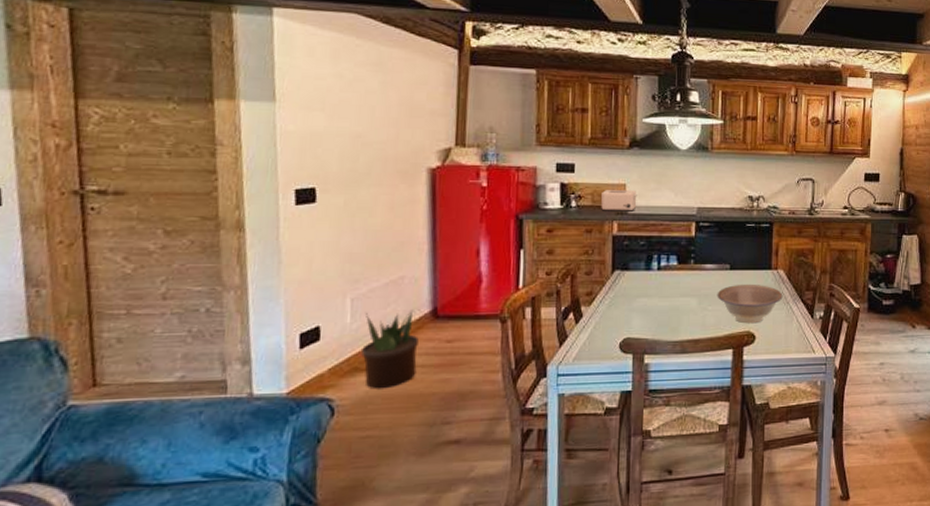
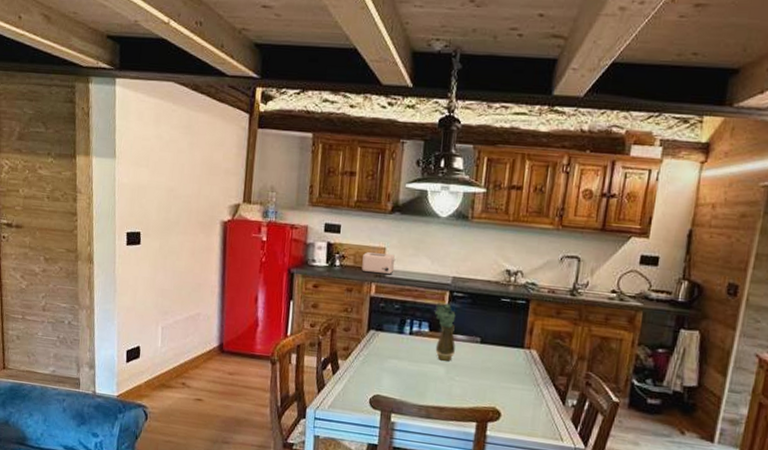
planter: present [361,310,419,389] -> none [167,341,208,405]
vase: none [682,233,706,292] -> present [435,301,456,361]
bowl: present [717,285,783,324] -> none [465,359,534,401]

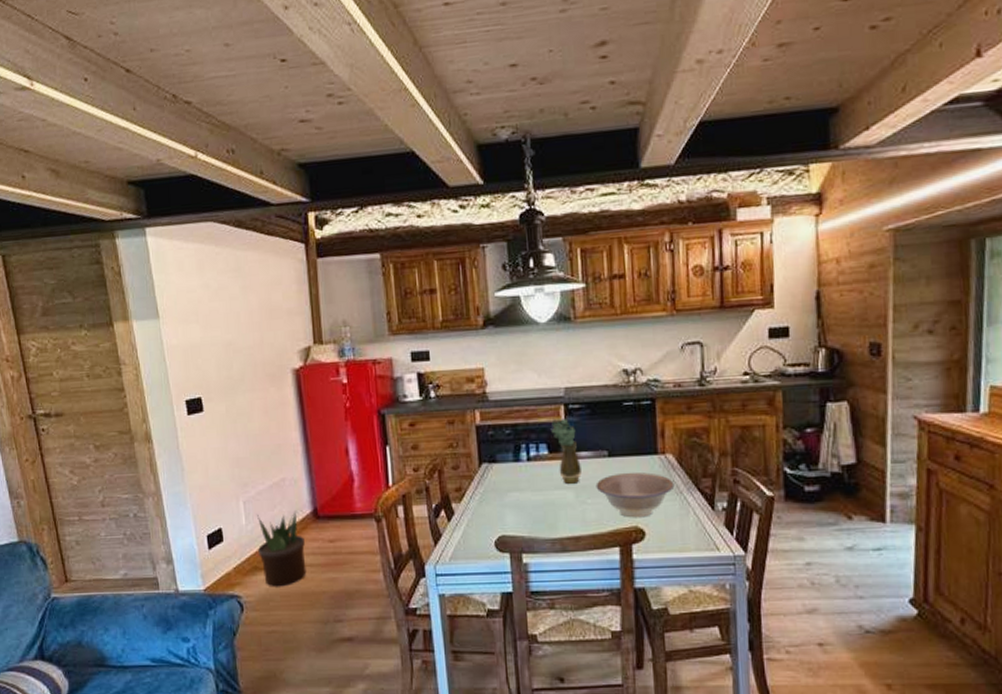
planter: none [167,341,208,405] -> present [257,511,307,587]
toaster: present [361,252,396,276] -> none [460,374,497,401]
bowl: none [465,359,534,401] -> present [596,472,675,518]

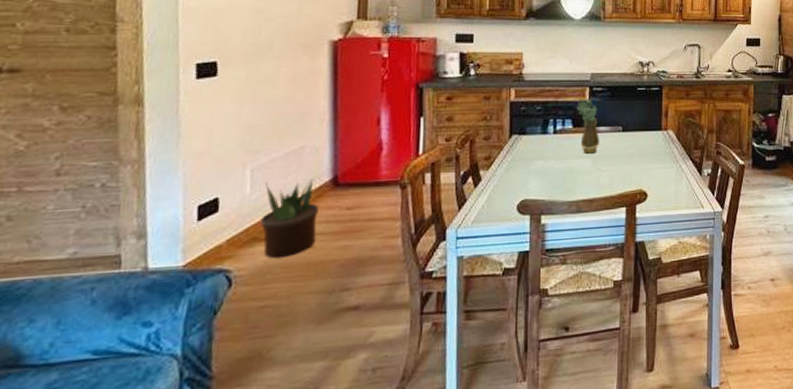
bowl: present [596,472,675,518] -> none [610,145,673,183]

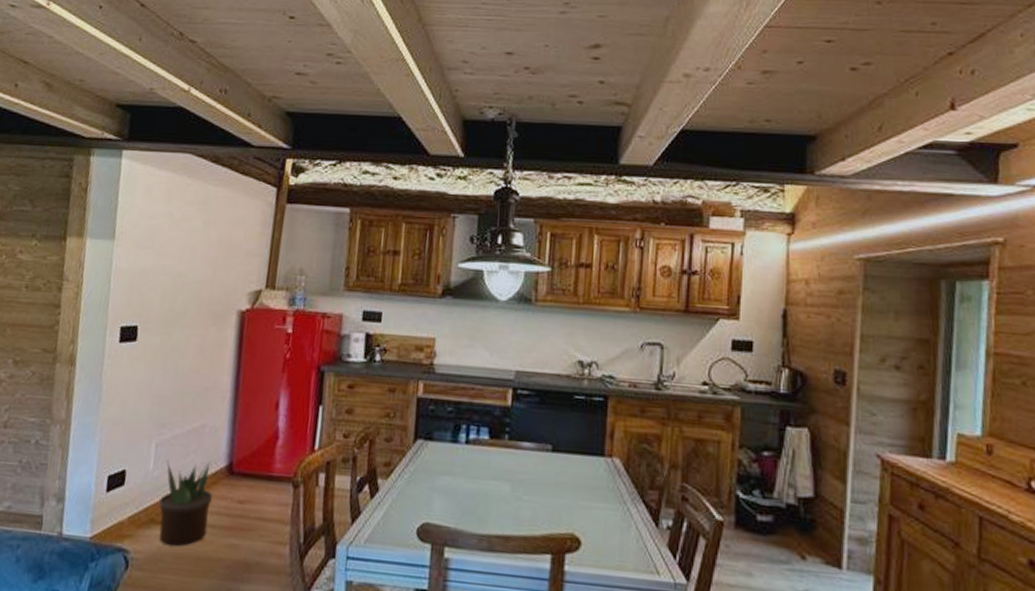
vase: present [577,98,599,154] -> none [496,401,522,476]

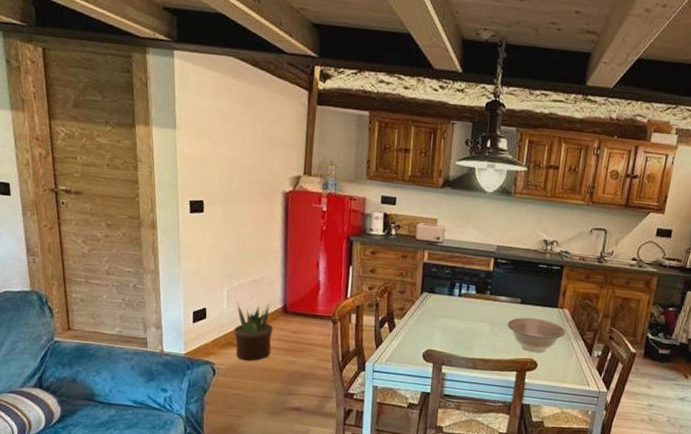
toaster: none [407,344,447,372] -> present [415,222,446,244]
bowl: none [534,471,619,525] -> present [507,317,566,353]

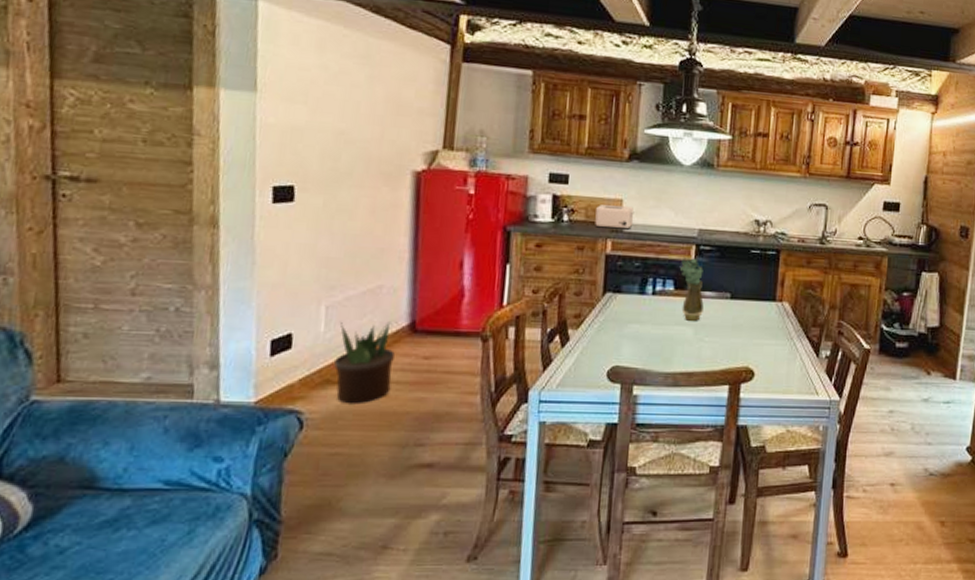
vase: none [481,267,500,320] -> present [680,256,704,321]
bowl: present [507,317,566,353] -> none [715,316,787,359]

